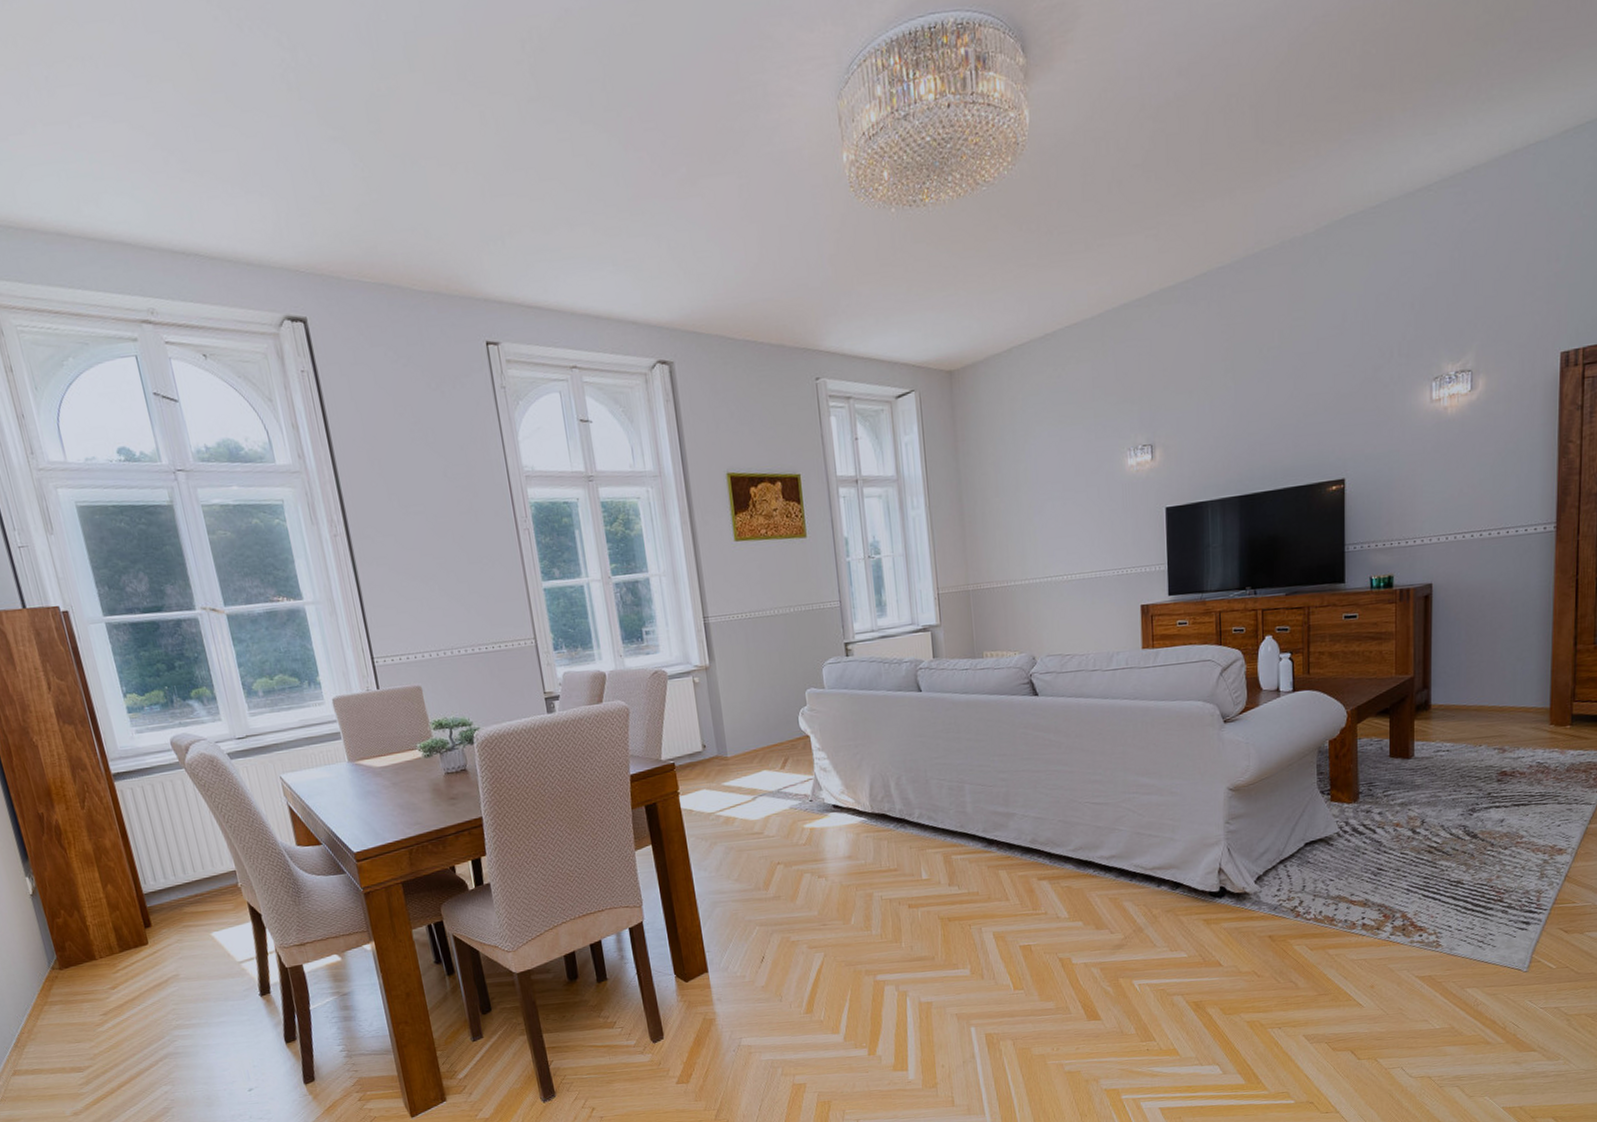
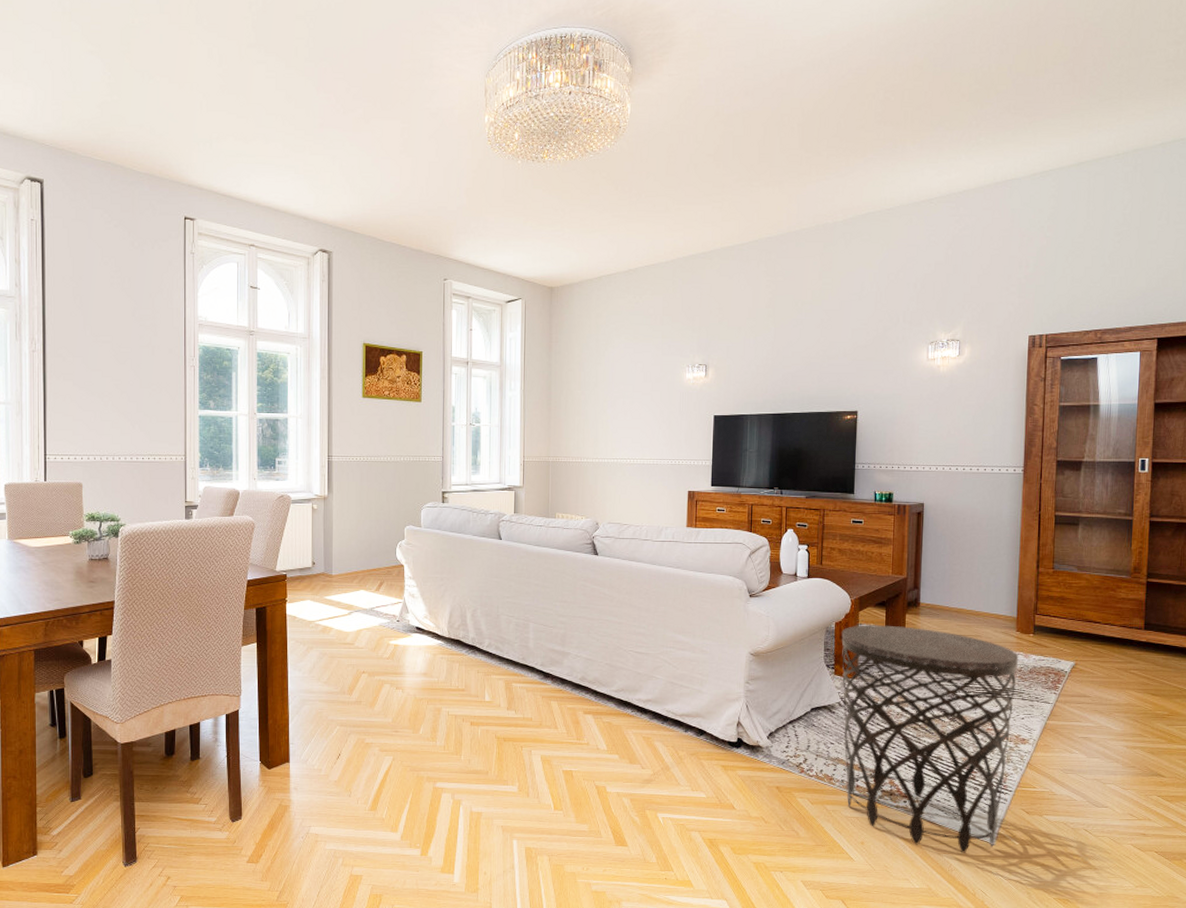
side table: none [1337,734,1554,985] -> present [841,625,1019,853]

